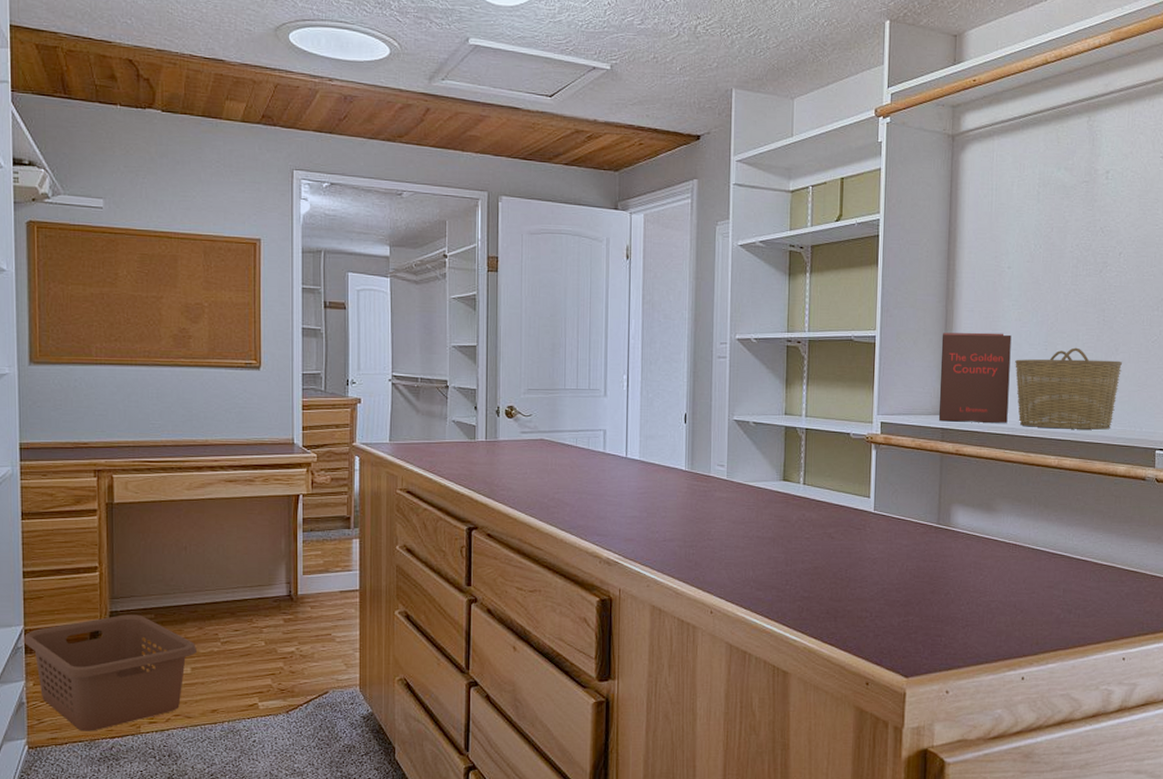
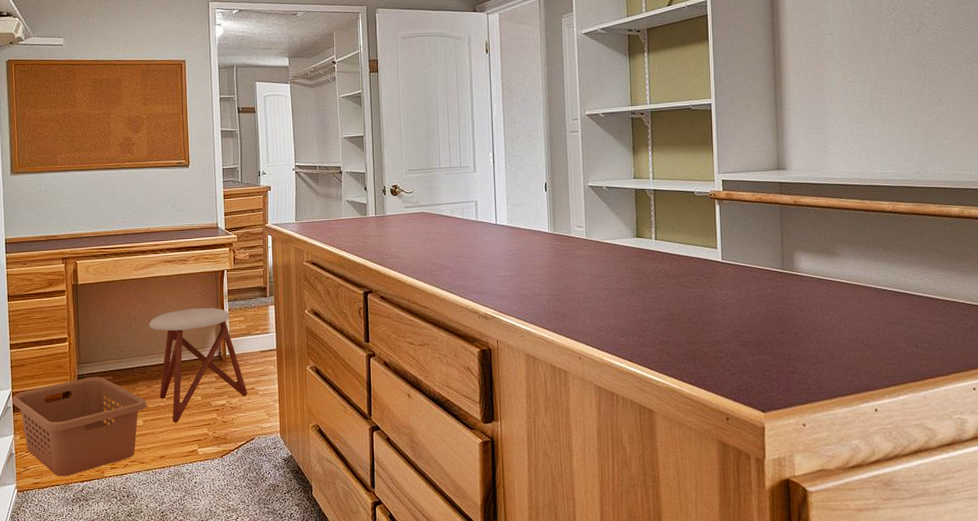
stool: none [202,537,322,671] -> present [148,307,248,422]
books: present [939,332,1012,423] -> none [772,93,841,176]
basket: present [1015,347,1122,430] -> none [843,101,946,177]

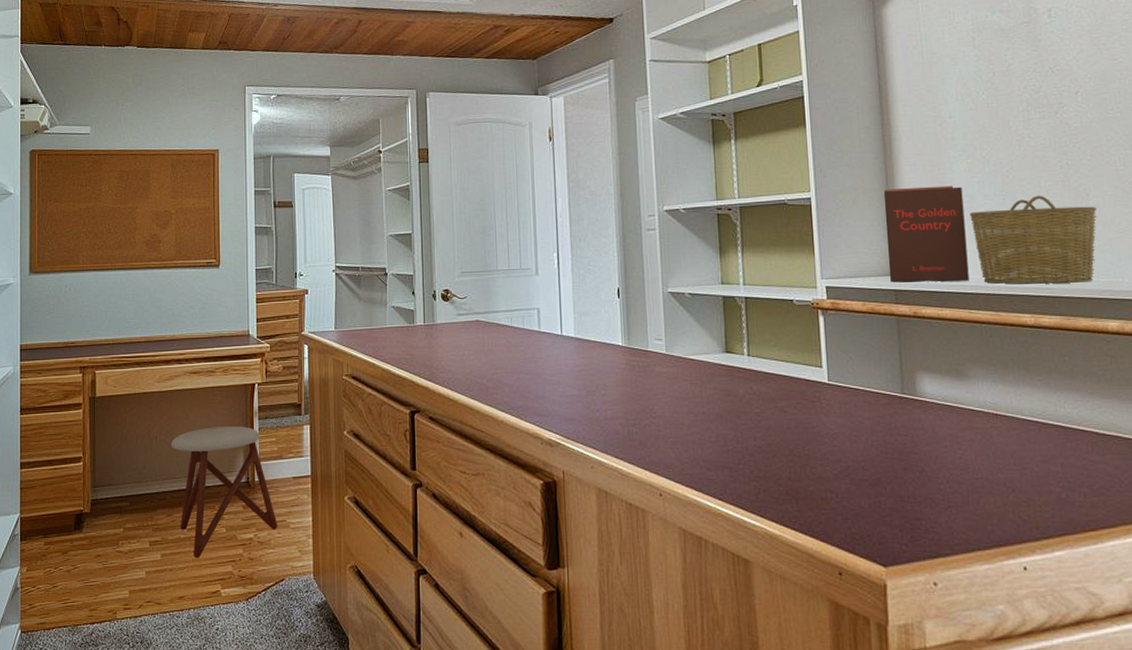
laundry basket: present [11,377,148,477] -> none [19,502,167,617]
books: none [772,93,841,176] -> present [883,185,969,283]
basket: none [843,101,946,177] -> present [970,195,1097,284]

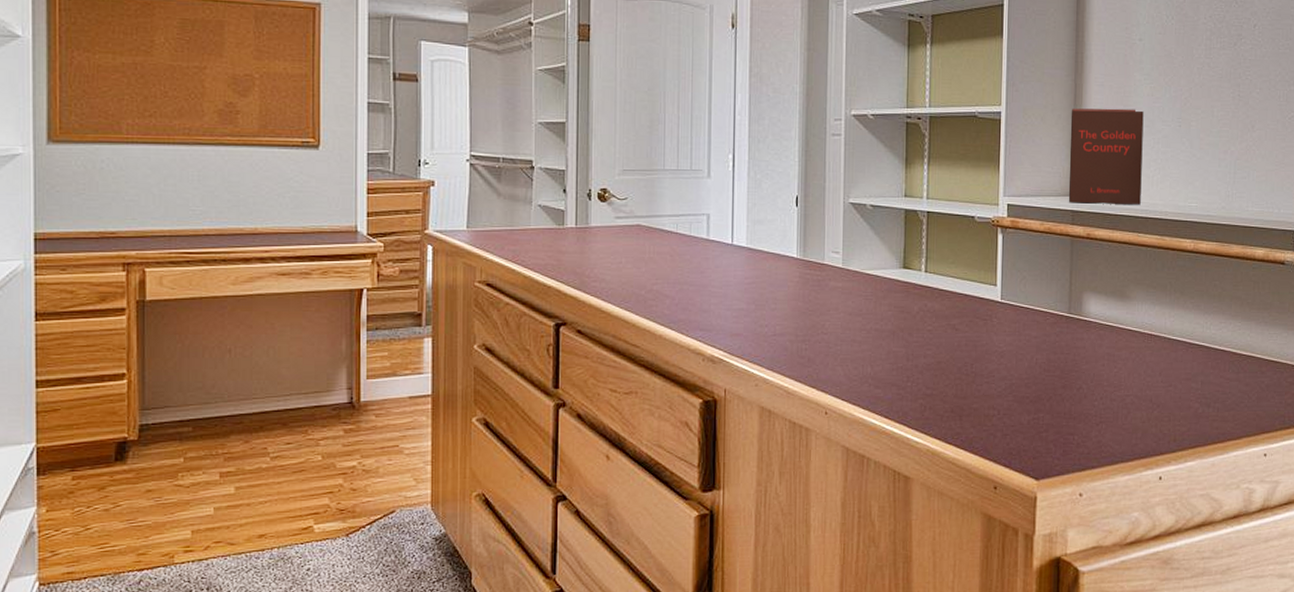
stool: present [170,425,278,558] -> none [249,337,388,490]
basket: present [970,195,1097,284] -> none [1148,124,1258,211]

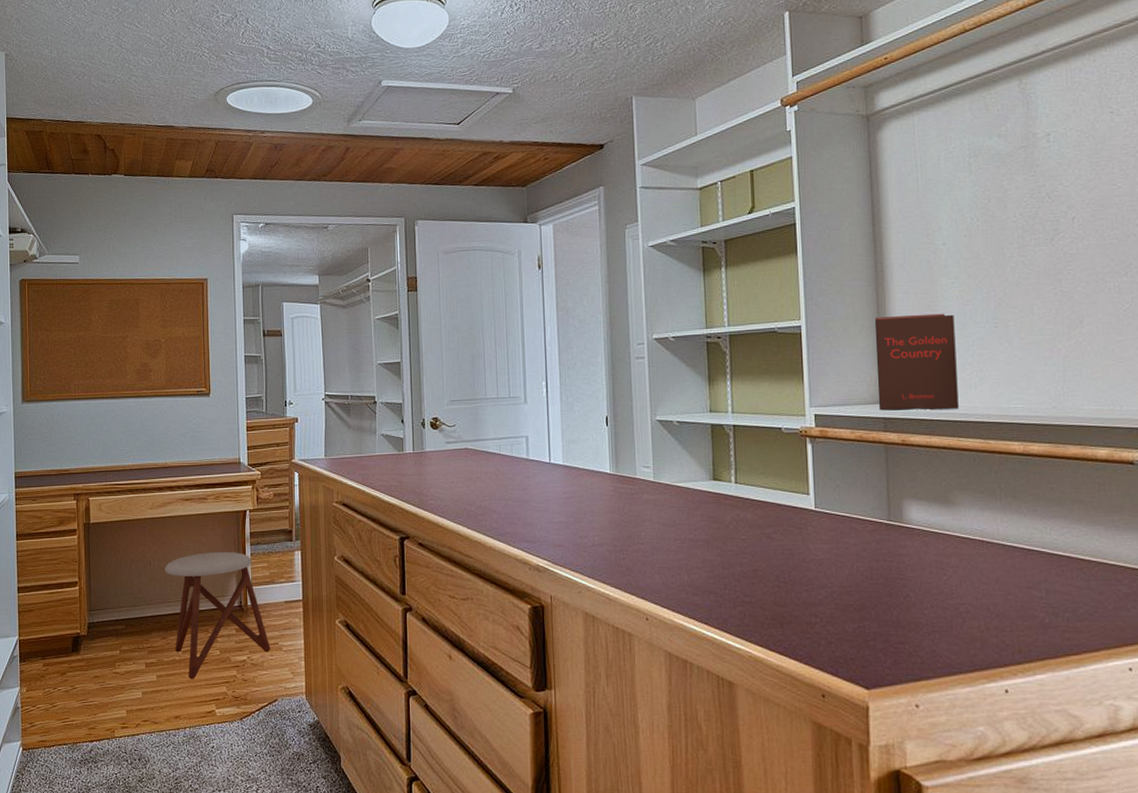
stool: none [249,337,388,490] -> present [164,551,271,679]

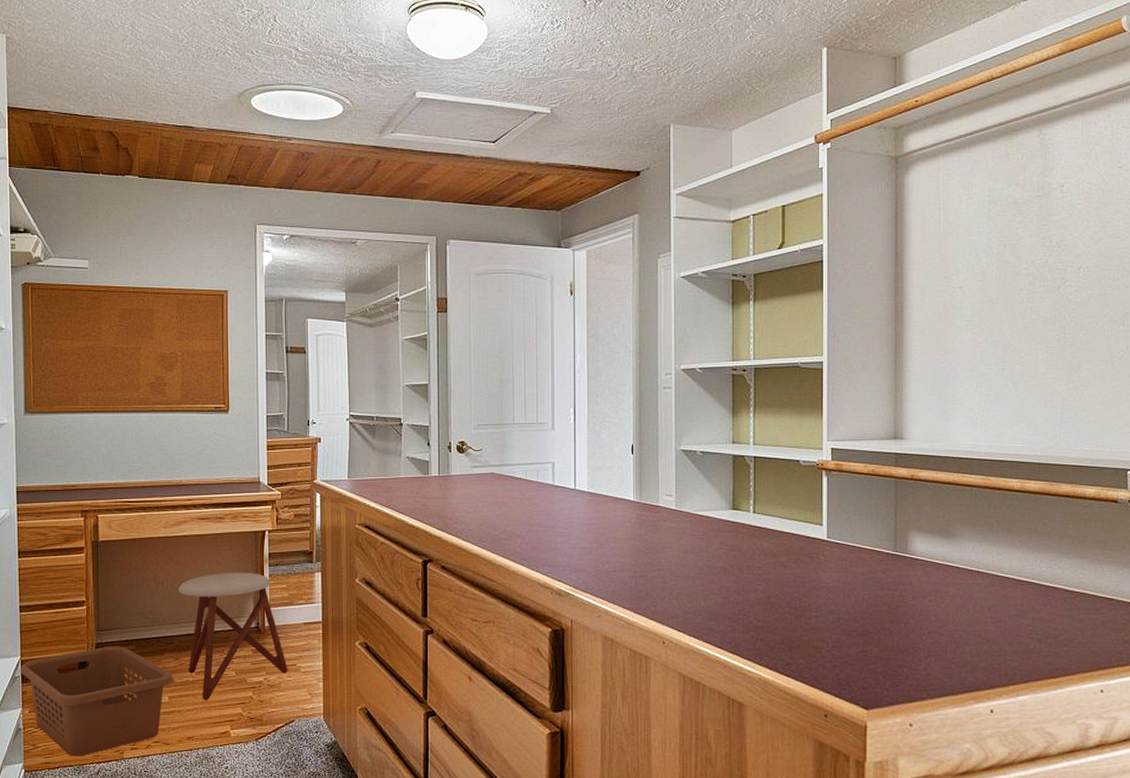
laundry basket: none [18,625,162,735] -> present [20,646,175,757]
books: present [874,313,959,411] -> none [891,354,966,446]

